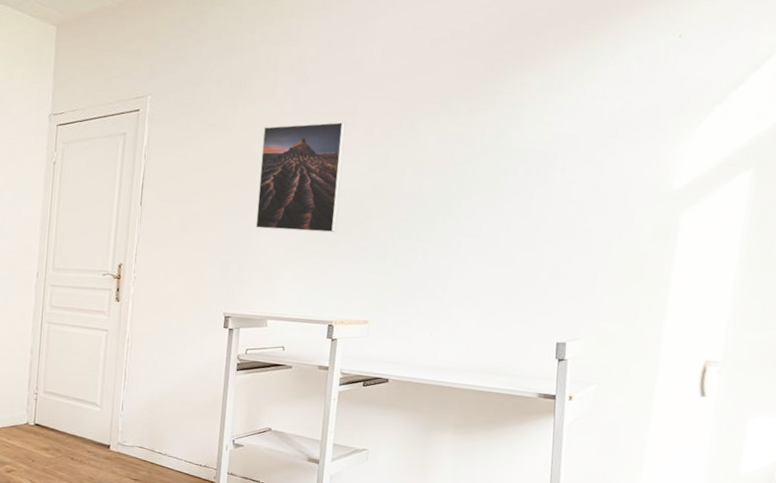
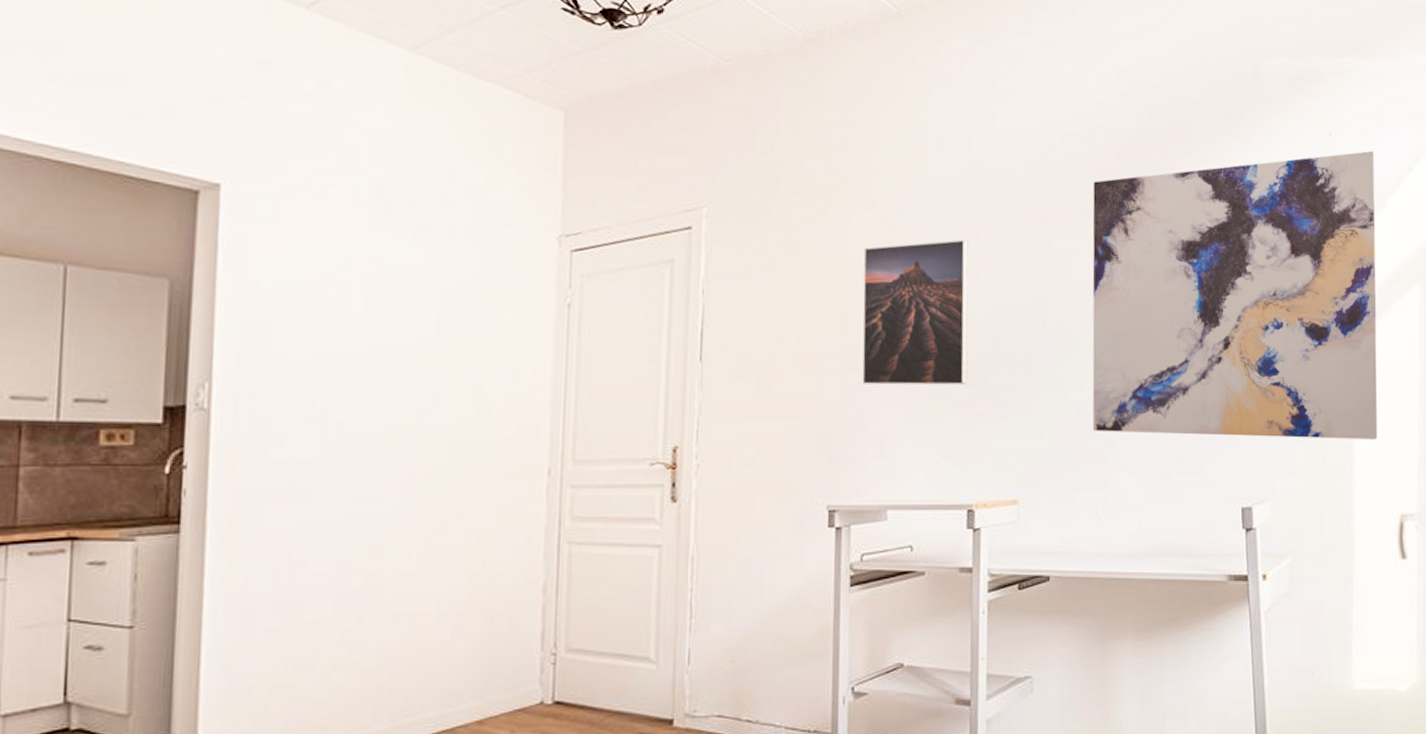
wall art: none [434,50,722,298] -> present [1092,150,1378,440]

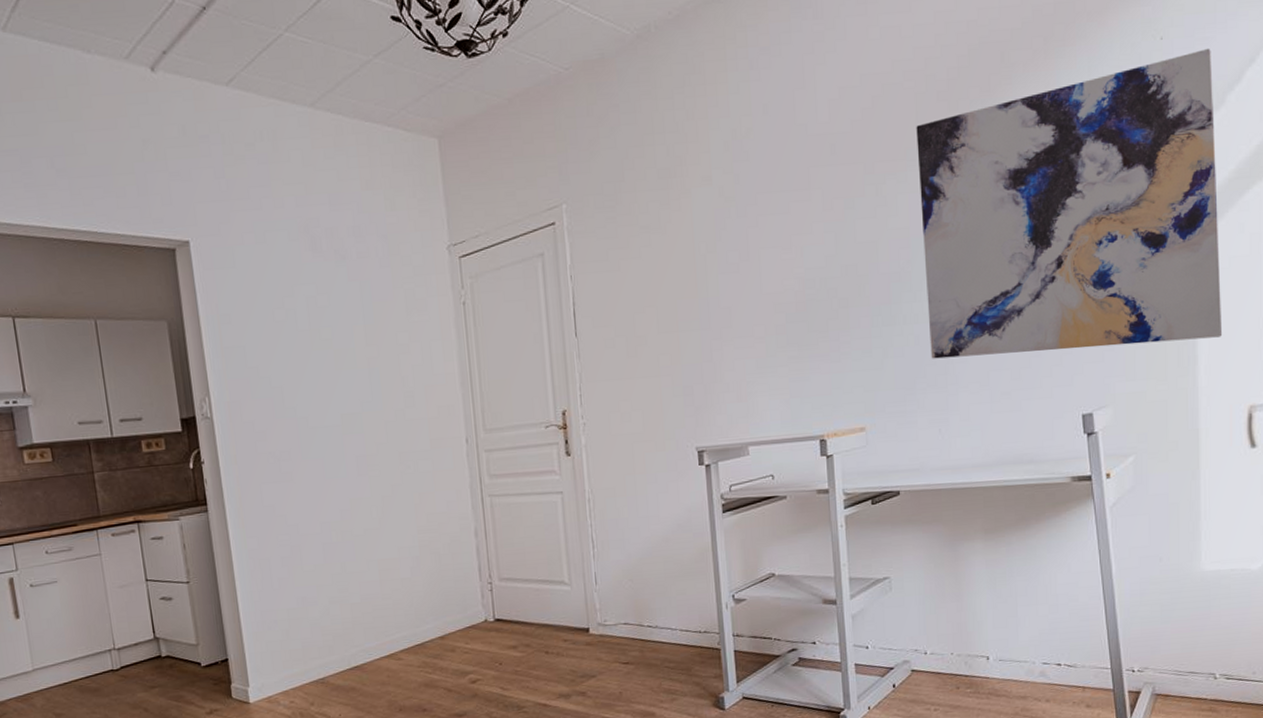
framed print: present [862,239,969,386] -> none [705,199,810,340]

